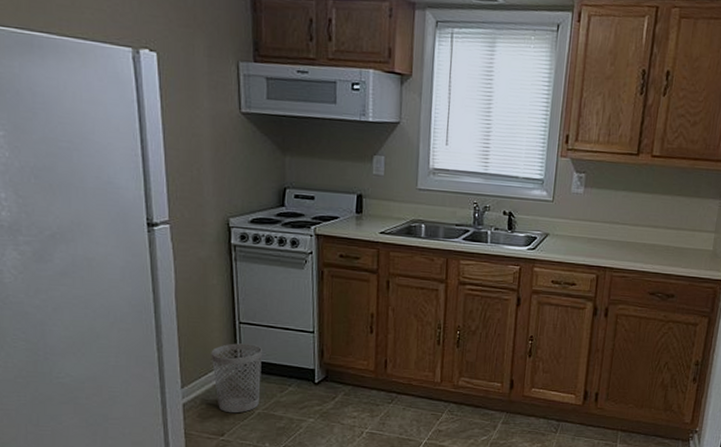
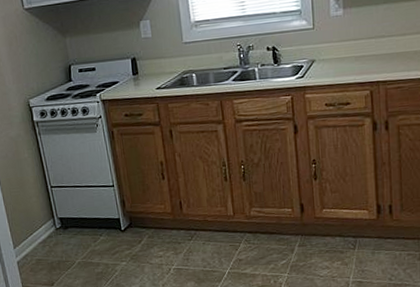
wastebasket: present [211,343,262,414] -> none [32,203,78,265]

